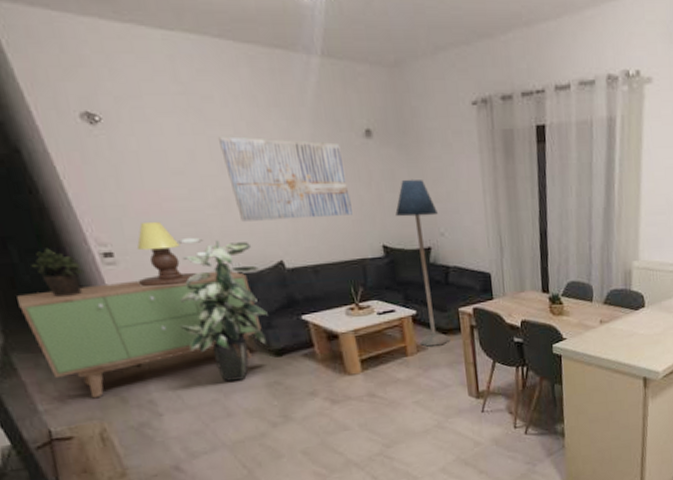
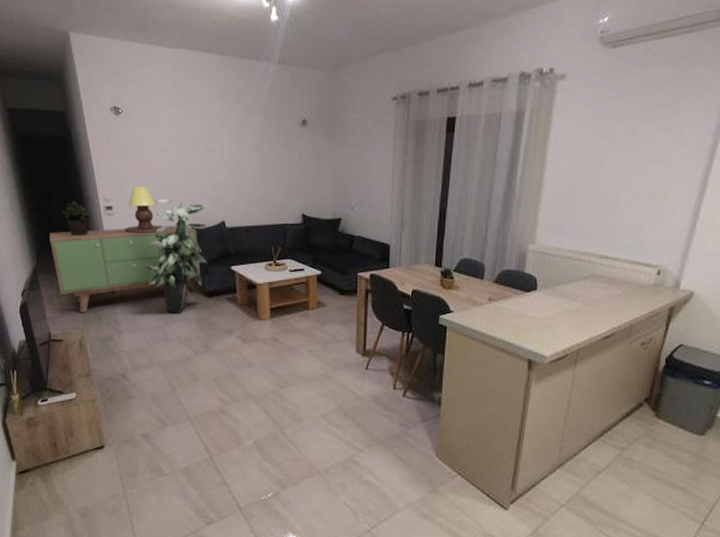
wall art: present [219,136,352,222] -> none [195,124,283,189]
floor lamp: present [395,179,451,347] -> none [316,160,351,304]

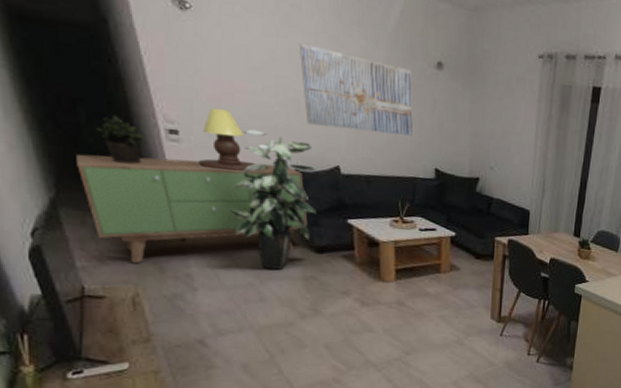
wall art: none [195,124,283,189] -> present [300,43,413,136]

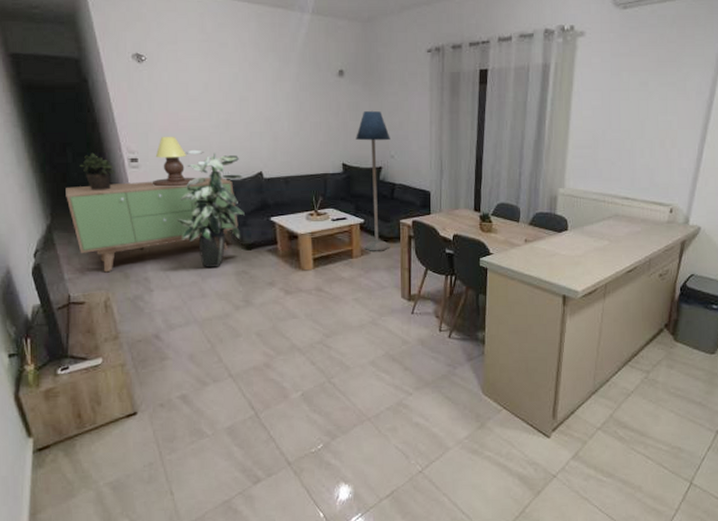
wall art: present [300,43,413,136] -> none [227,73,321,139]
floor lamp: none [452,113,491,269] -> present [356,110,391,251]

